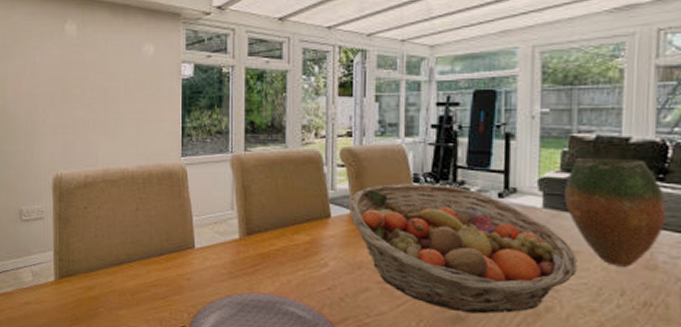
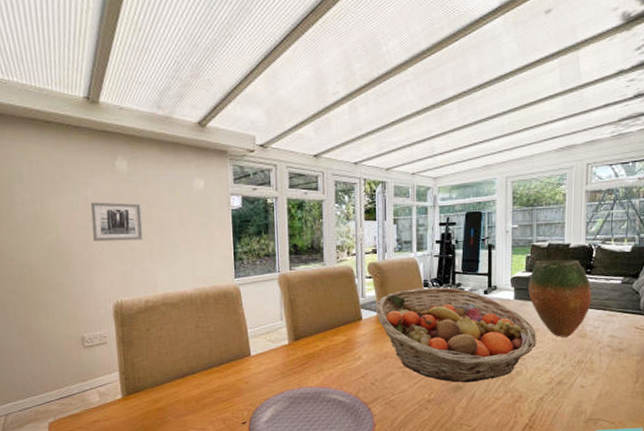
wall art: none [38,67,88,109] -> present [90,202,144,242]

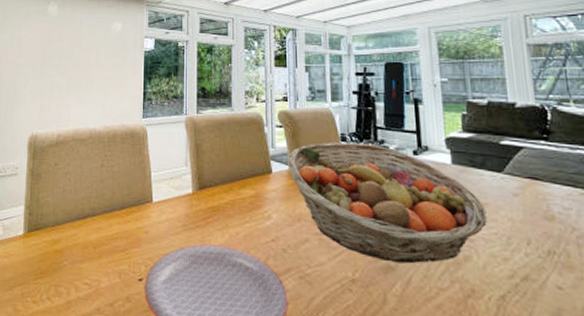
wall art: present [90,202,144,242] -> none [21,40,65,76]
vase: present [528,260,592,337] -> none [468,121,555,218]

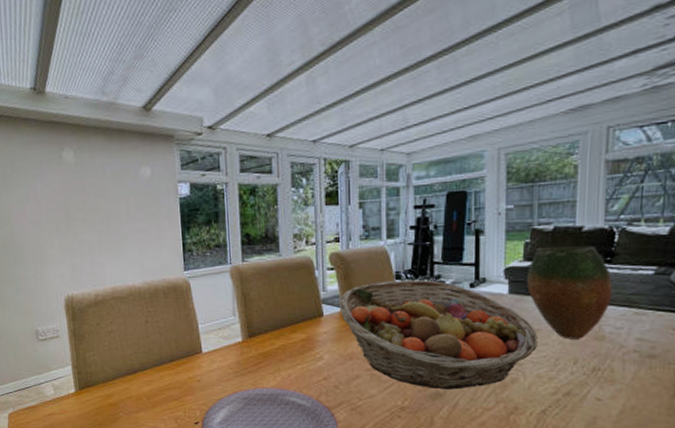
vase: none [468,121,555,218] -> present [527,246,612,339]

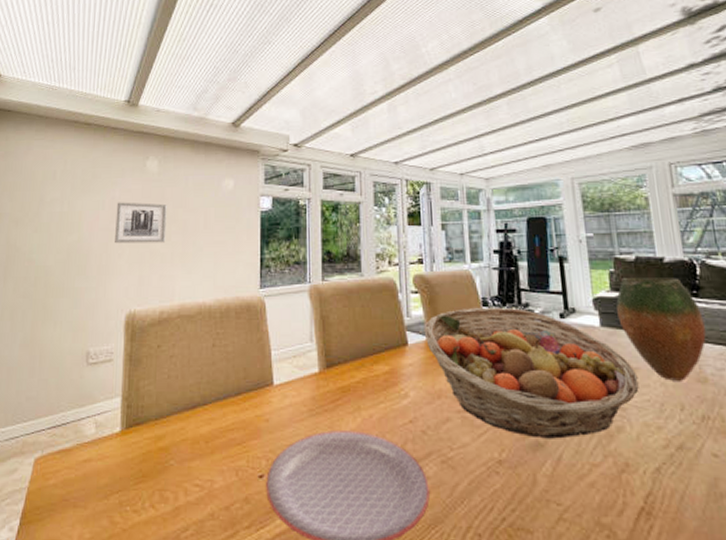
wall art: none [40,194,92,235] -> present [115,202,167,244]

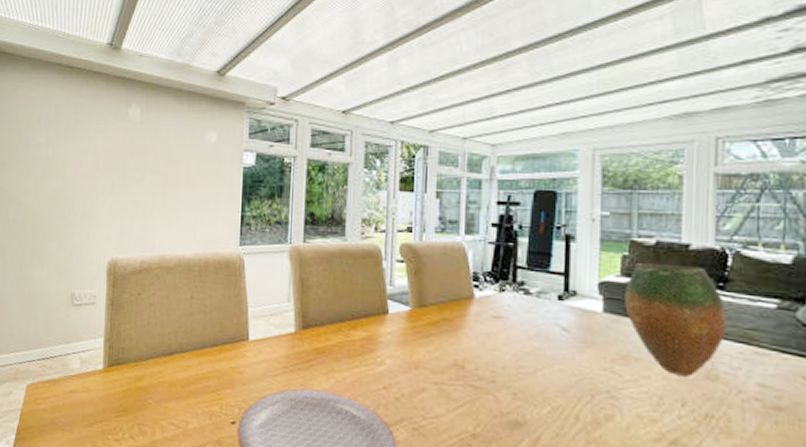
wall art: present [115,202,167,244] -> none [97,150,149,194]
fruit basket: present [424,307,639,439] -> none [406,281,638,421]

